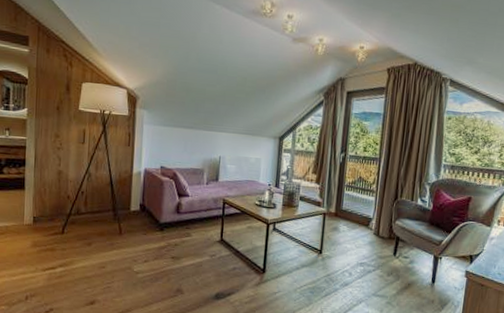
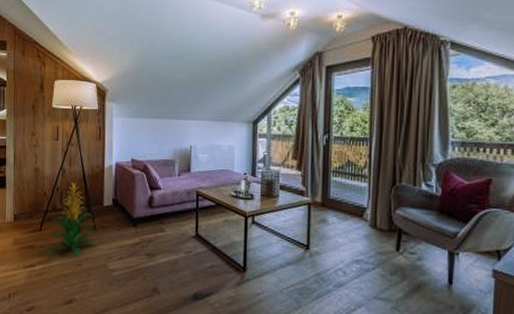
indoor plant: none [67,185,123,259] -> present [45,181,98,256]

